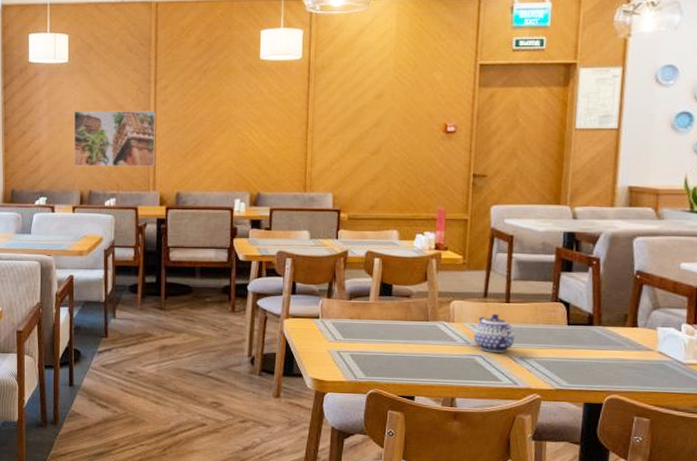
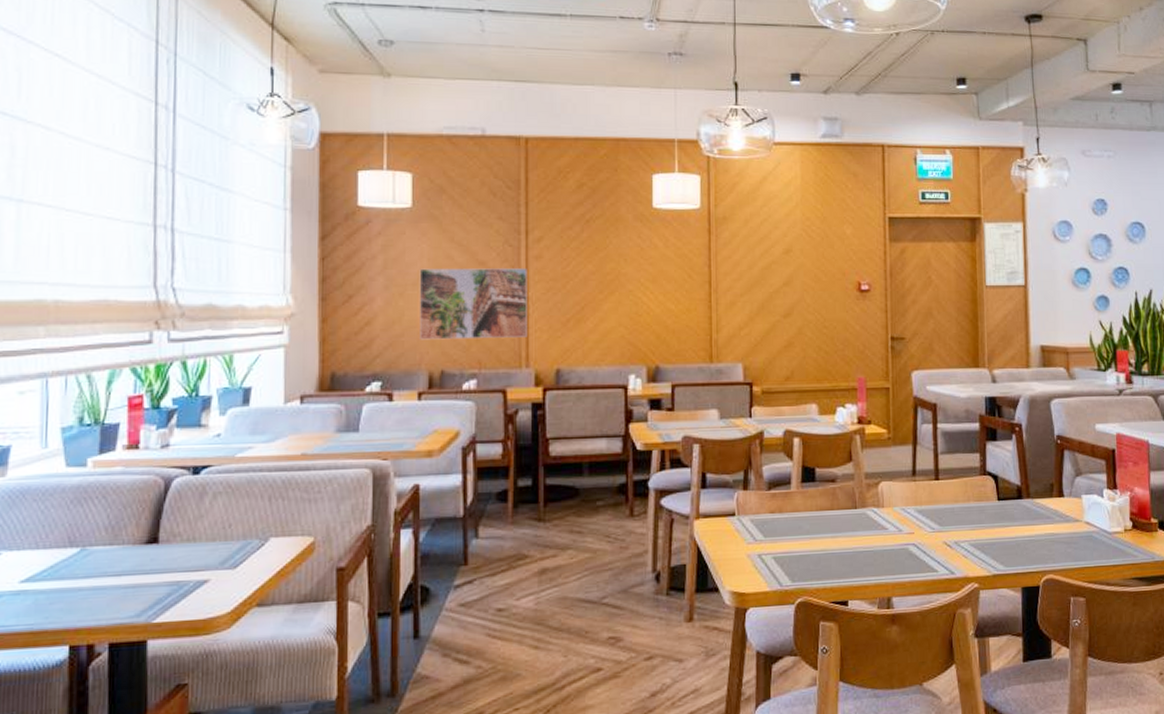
teapot: present [473,313,515,353] -> none [905,493,947,539]

